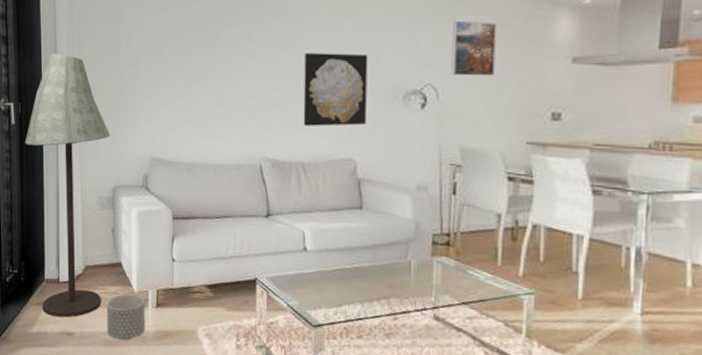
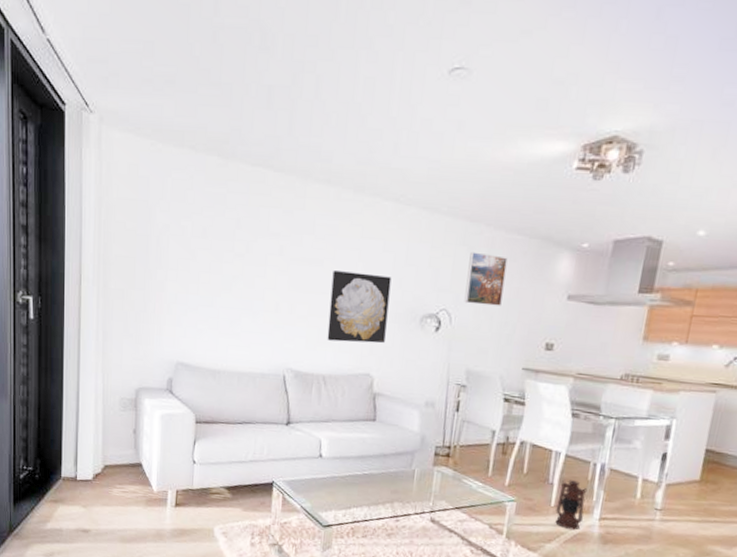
floor lamp: present [25,53,111,318] -> none [44,247,136,515]
planter: present [106,293,146,340] -> none [124,493,164,537]
lantern: none [584,267,622,327] -> present [555,479,588,531]

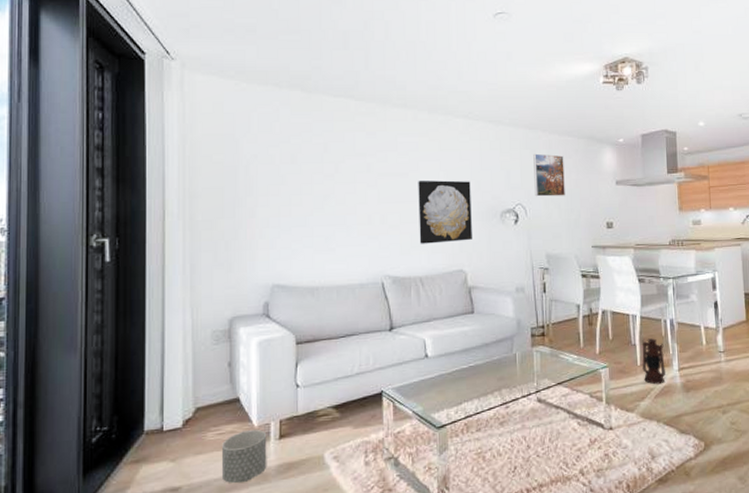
planter: none [124,493,164,537] -> present [221,429,267,483]

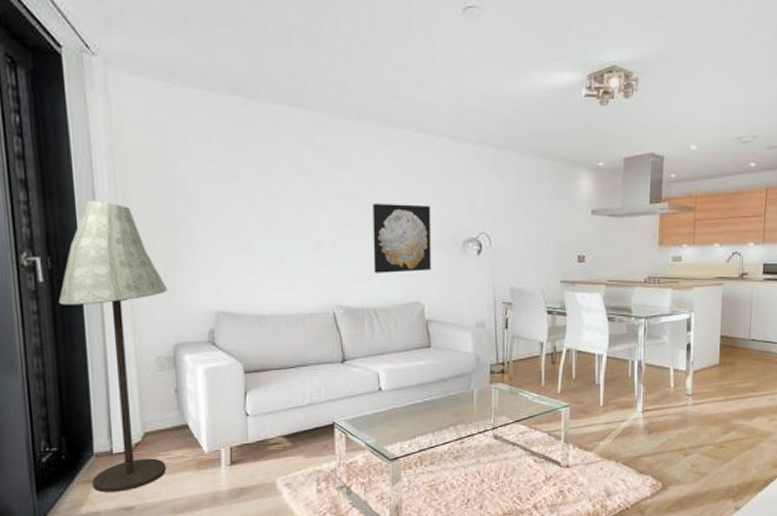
floor lamp: none [122,184,227,473] -> present [58,199,168,493]
planter: present [221,429,267,483] -> none [172,455,219,505]
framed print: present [533,153,565,197] -> none [501,176,535,225]
lantern: present [642,338,665,385] -> none [605,379,629,426]

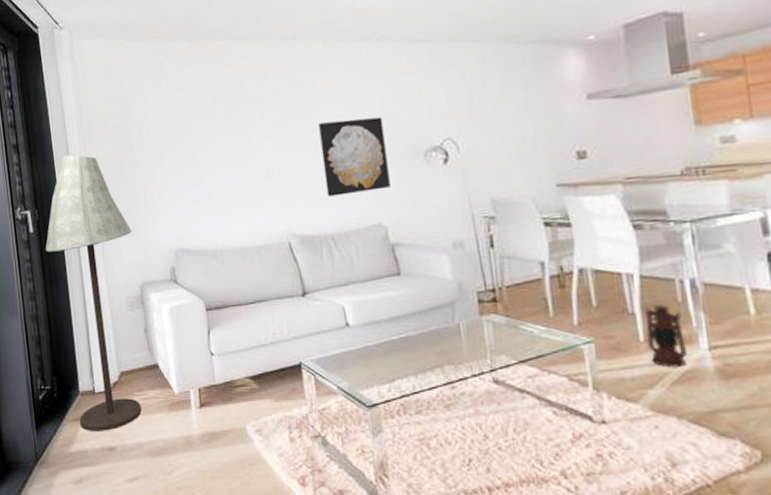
lantern: none [605,379,629,426] -> present [645,305,687,368]

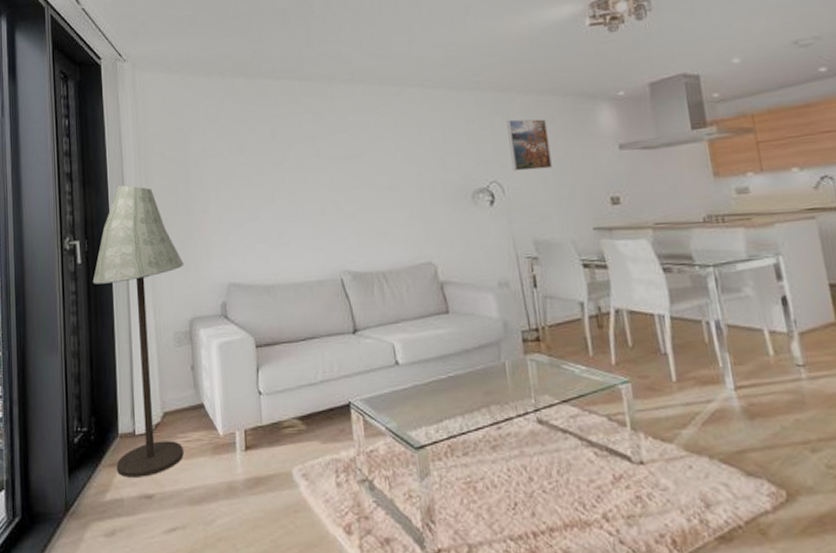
wall art: present [318,117,390,197] -> none [373,158,440,234]
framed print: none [462,69,512,128] -> present [507,119,552,172]
lantern: present [645,305,687,368] -> none [676,345,715,408]

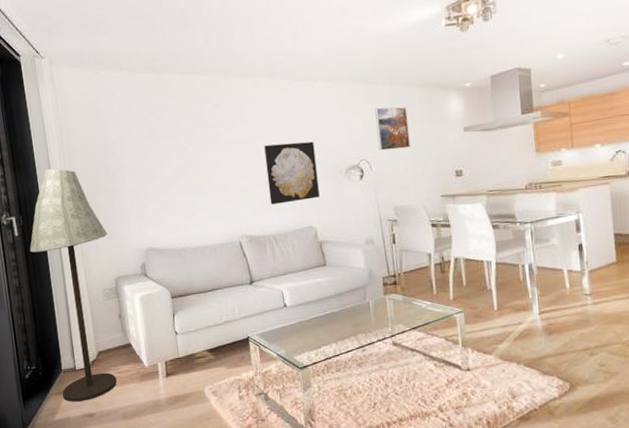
wall art: none [373,158,440,234] -> present [264,141,320,205]

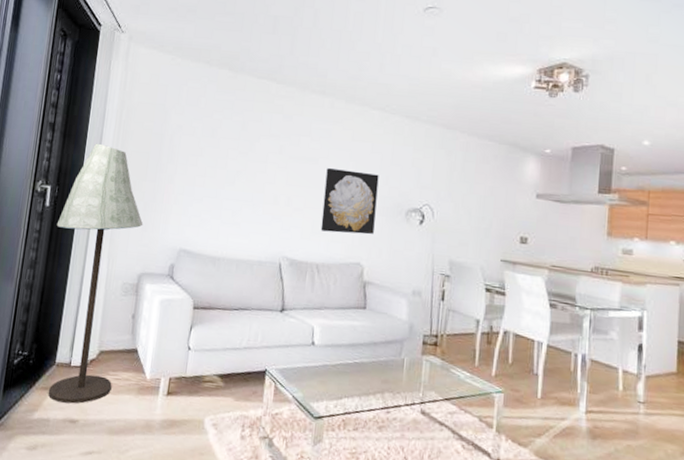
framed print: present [375,107,410,151] -> none [444,154,481,203]

